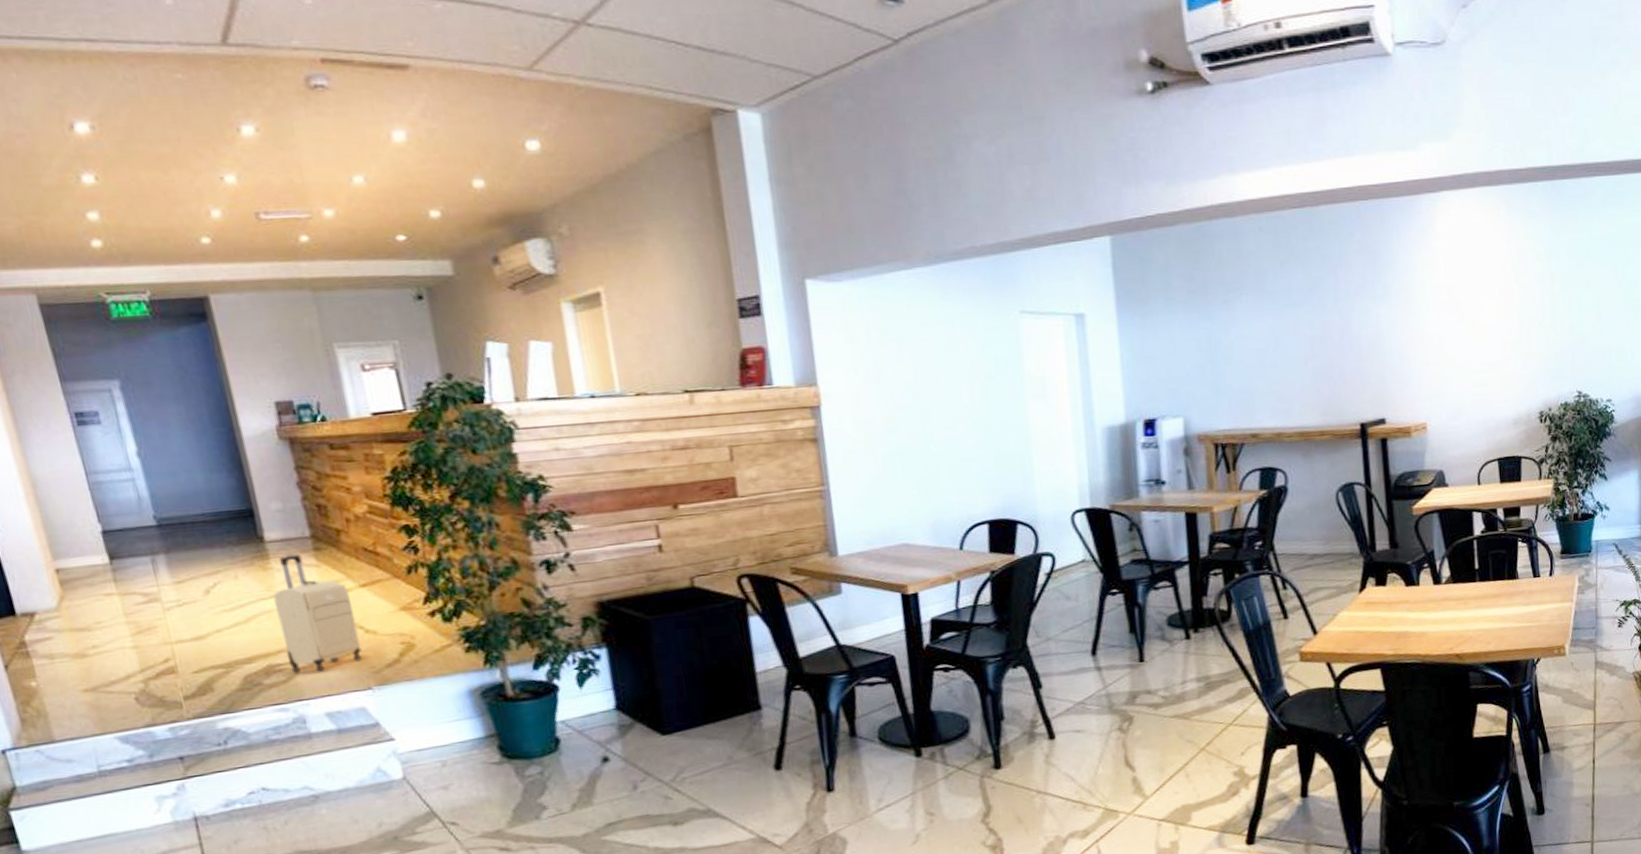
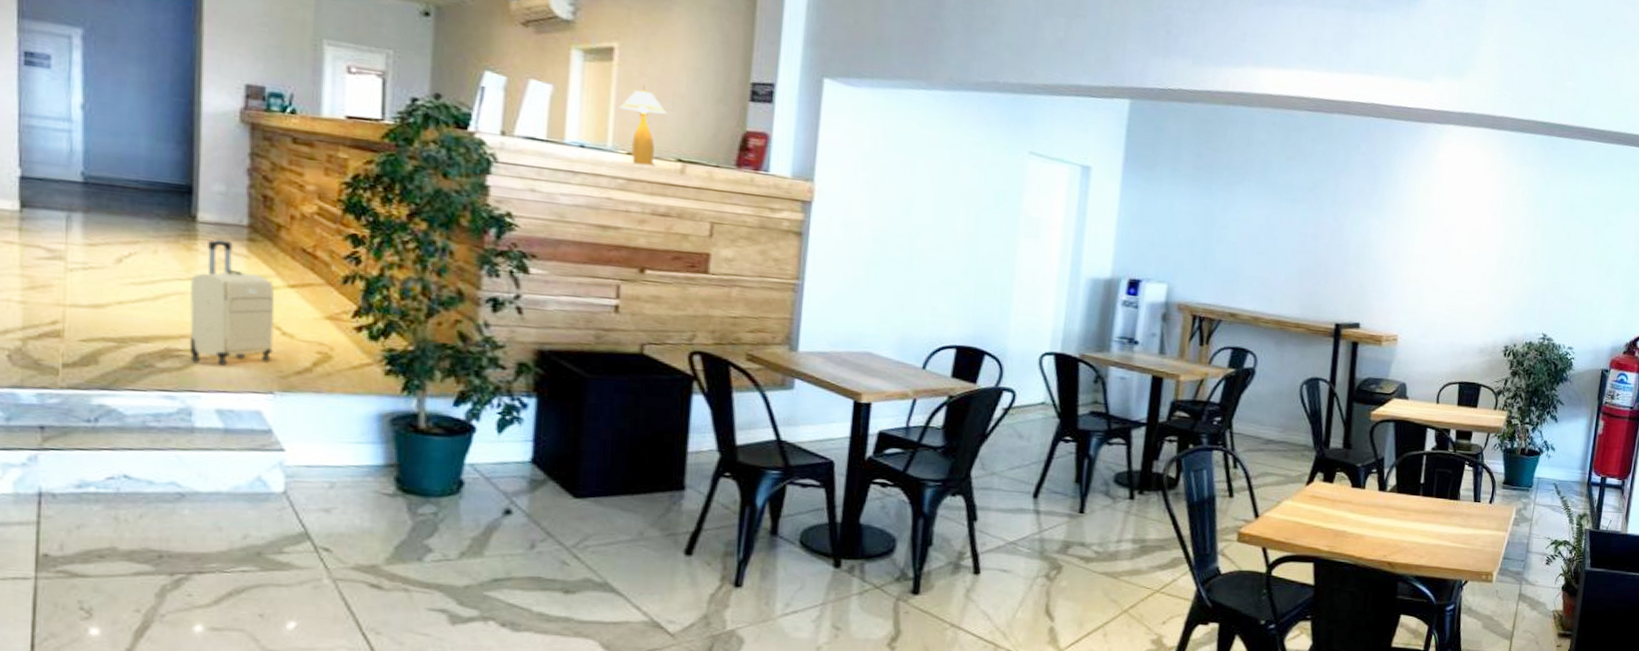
table lamp: none [618,324,666,404] -> present [619,85,668,167]

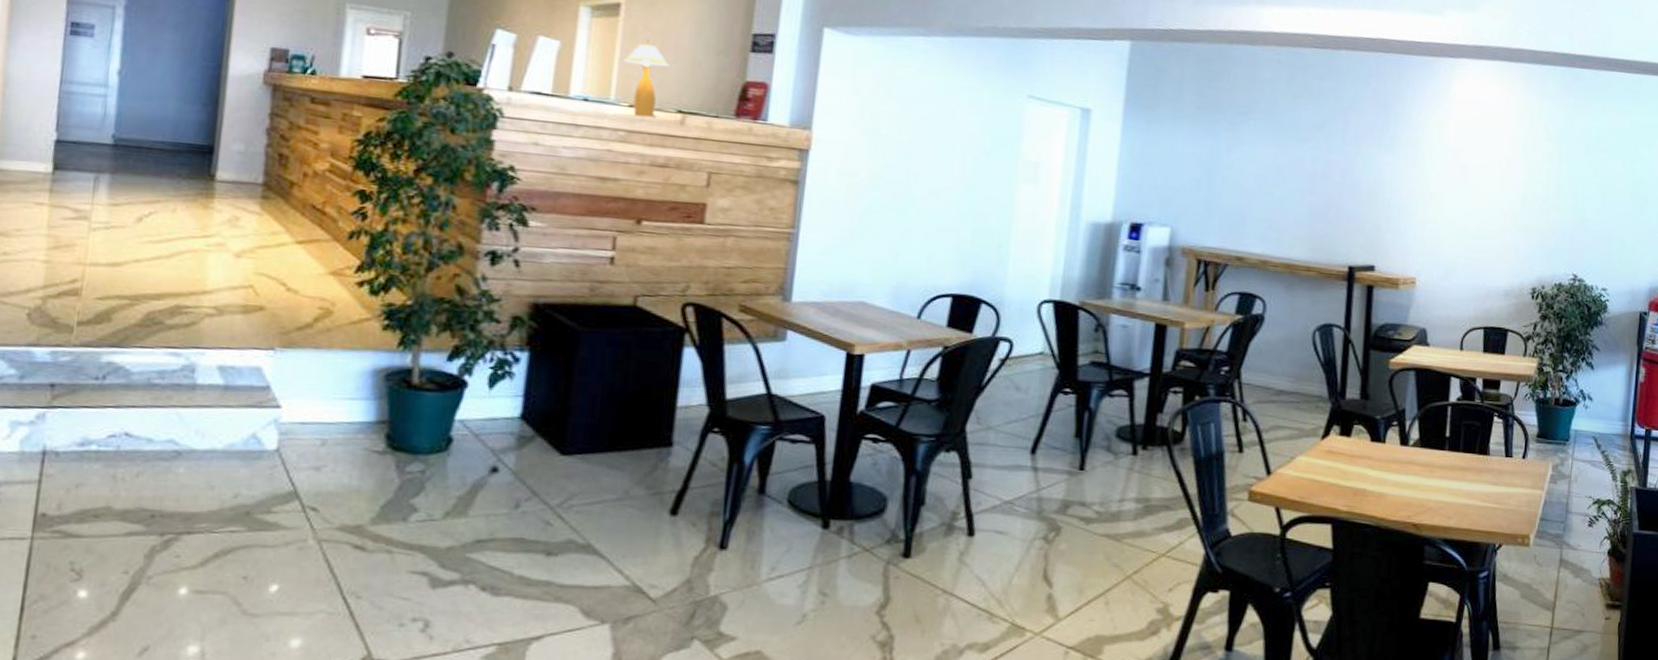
suitcase: present [189,239,275,366] -> none [197,197,283,322]

